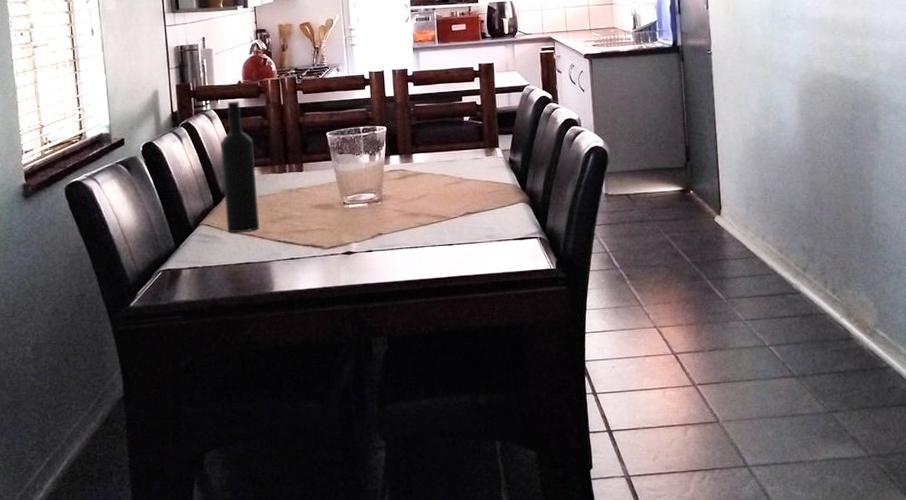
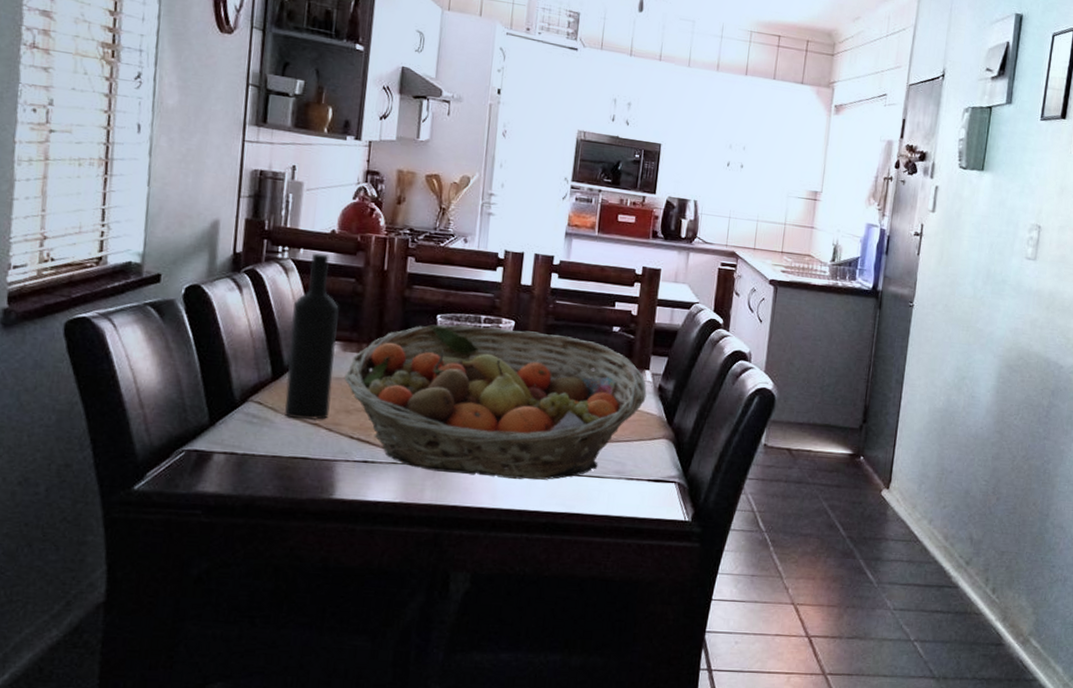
fruit basket: none [266,131,501,258] -> present [344,324,647,480]

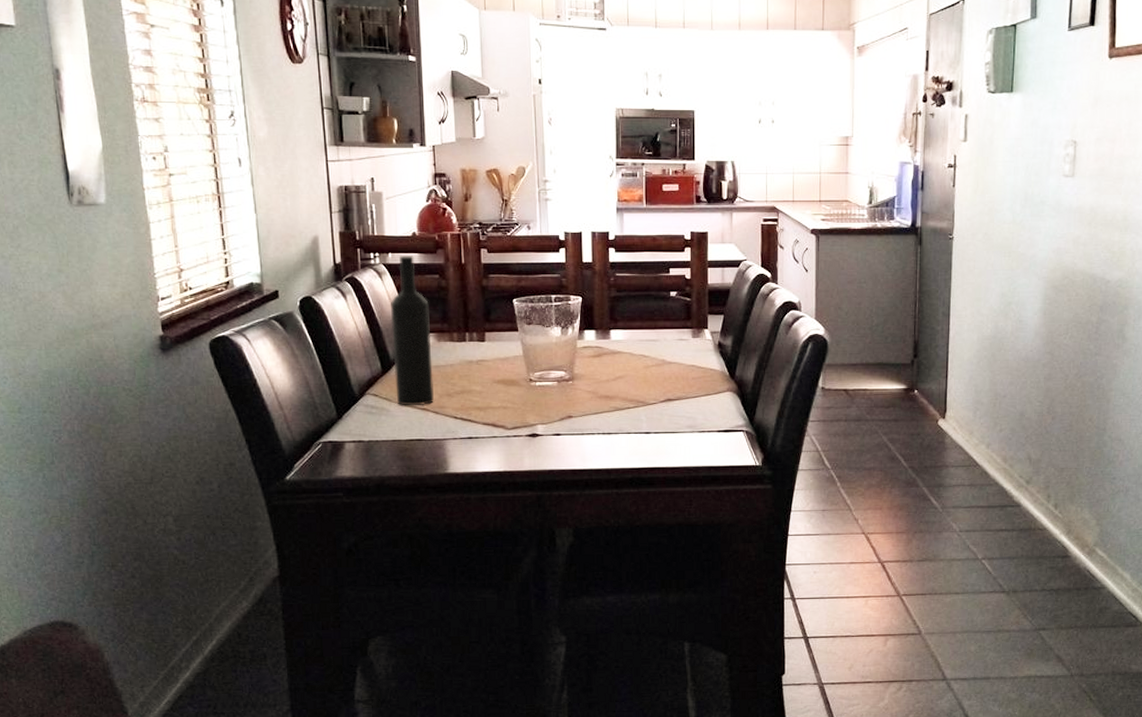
fruit basket: present [344,324,647,480] -> none [442,305,708,441]

